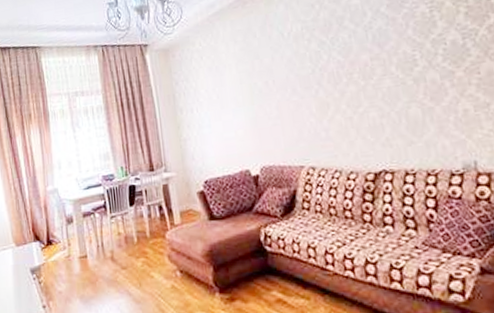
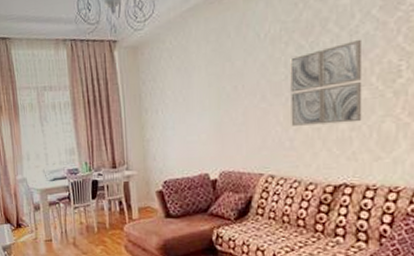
wall art: none [314,34,390,117] -> present [290,40,363,126]

